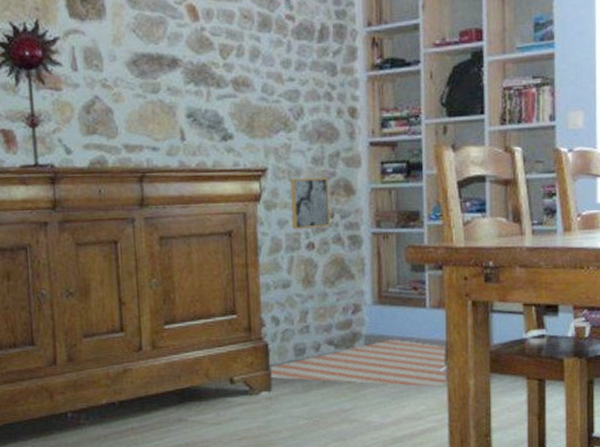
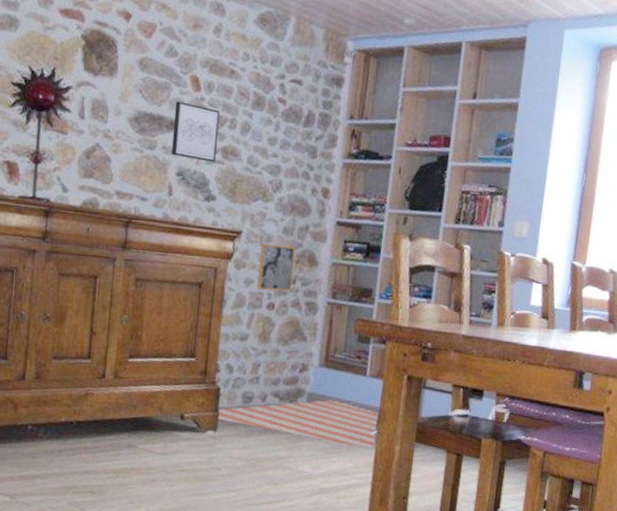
wall art: none [175,35,227,98] -> present [172,101,220,162]

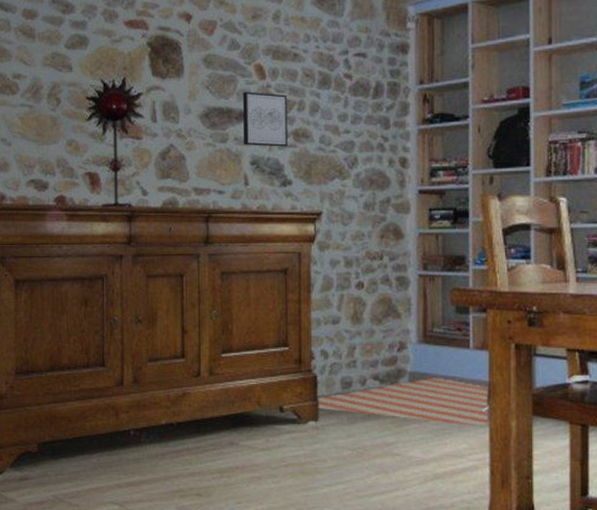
wall art: present [257,244,295,291] -> none [343,222,379,270]

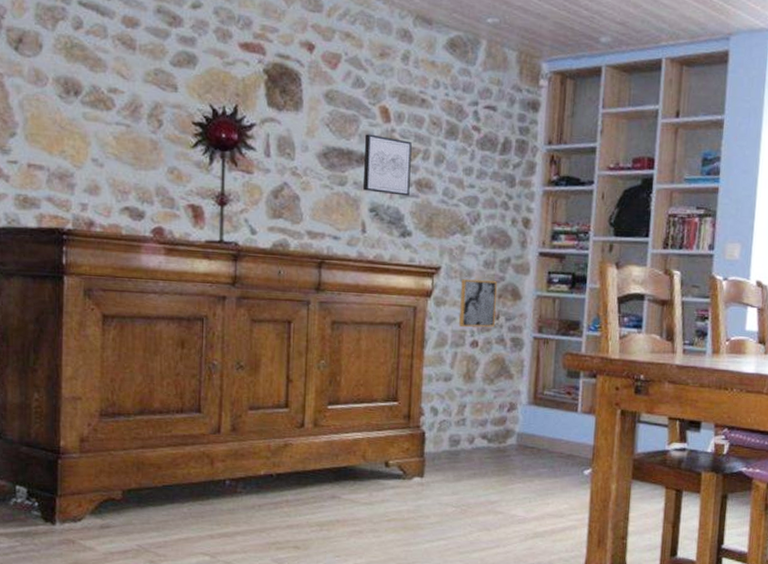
rug: present [318,376,490,426] -> none [424,438,593,488]
wall art: none [343,222,379,270] -> present [459,279,497,328]

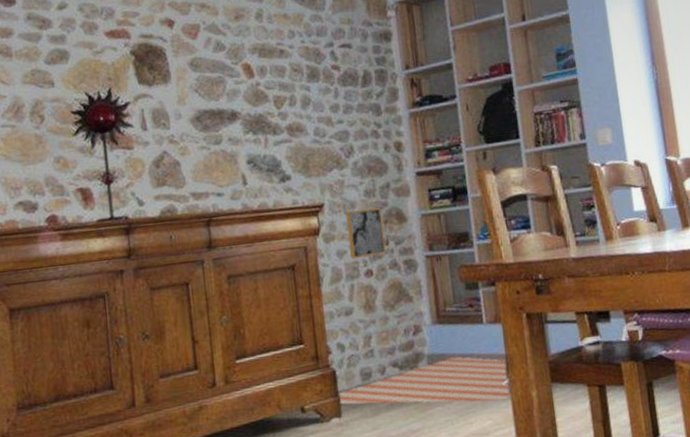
wall art: present [363,134,412,196] -> none [233,91,283,145]
rug: none [424,438,593,488] -> present [339,355,511,405]

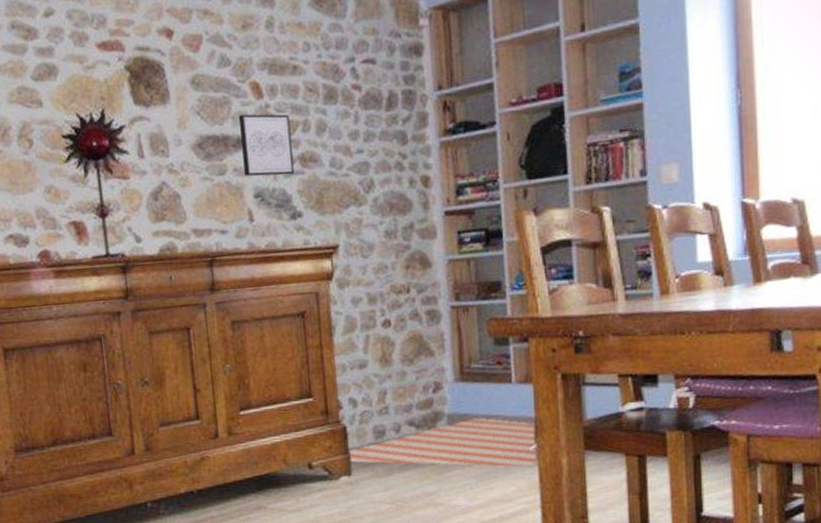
wall art: none [233,91,283,145] -> present [239,114,294,177]
wall art: present [346,208,386,260] -> none [363,251,406,308]

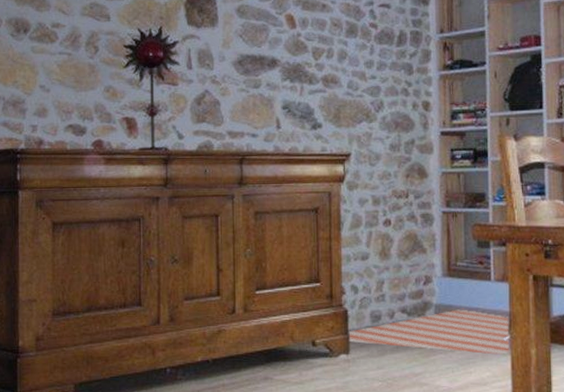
wall art: present [239,114,294,177] -> none [275,40,317,92]

